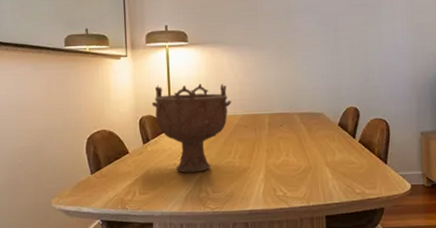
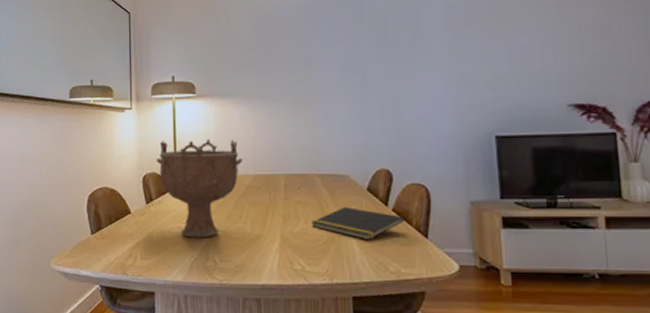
notepad: none [292,139,369,168] -> present [311,206,404,241]

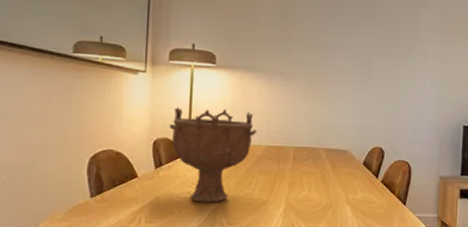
notepad: present [311,206,404,241] -> none [314,177,390,207]

